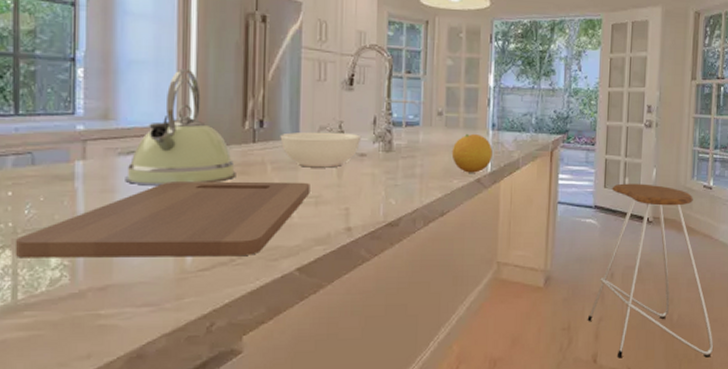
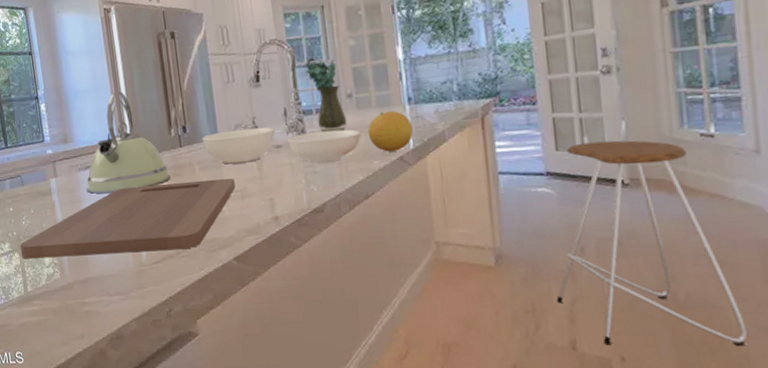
bowl: none [371,145,446,176] -> present [286,129,362,163]
vase: none [401,69,434,147] -> present [305,57,348,133]

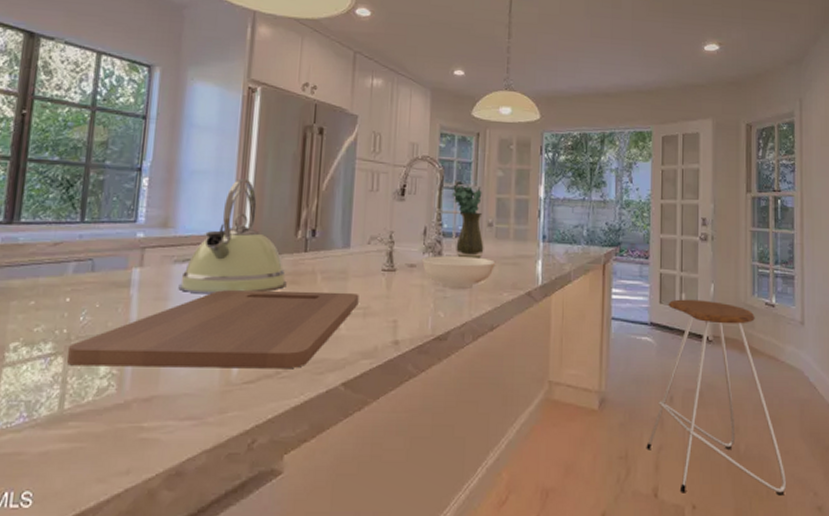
bowl: present [202,127,275,164] -> none [331,241,412,279]
fruit: present [367,111,413,152] -> none [501,246,543,286]

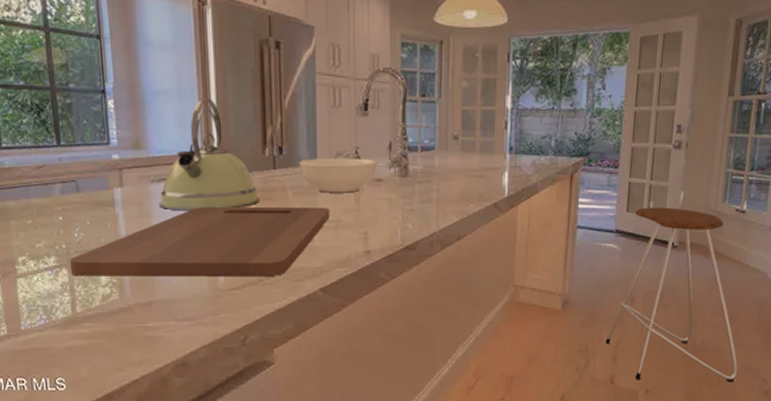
bowl: none [331,241,412,279] -> present [299,158,378,193]
bowl: present [421,256,496,289] -> none [388,170,462,201]
vase: present [451,180,484,259] -> none [415,92,450,172]

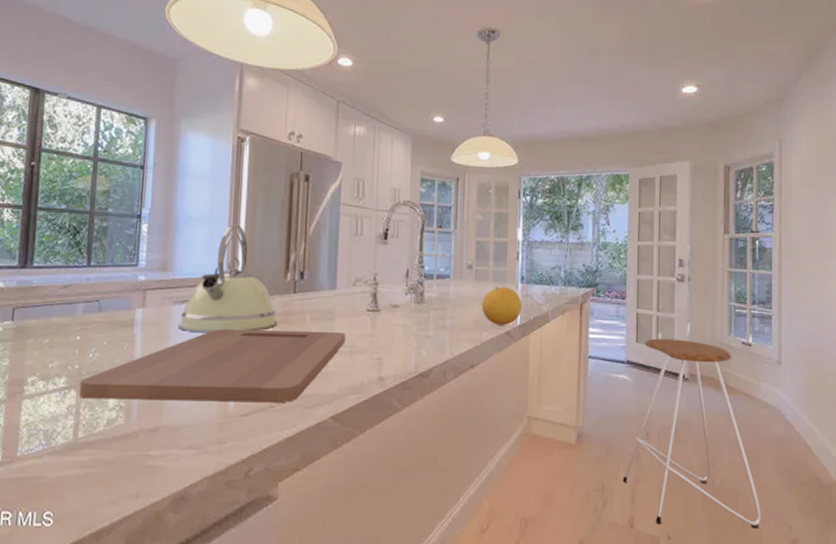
bowl: present [299,158,378,193] -> none [319,283,395,318]
fruit: none [468,158,510,197] -> present [481,287,522,326]

